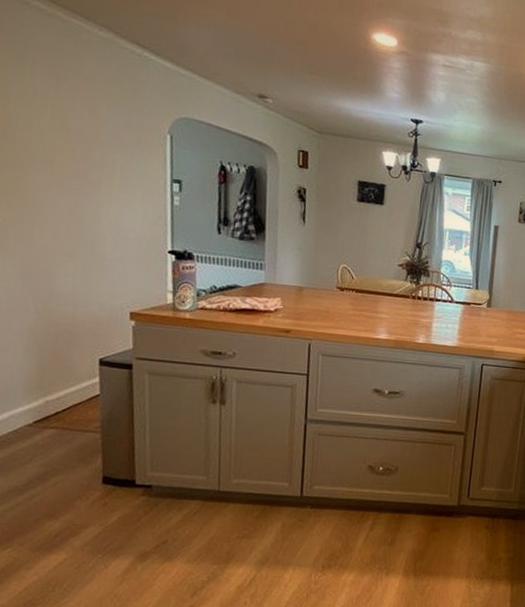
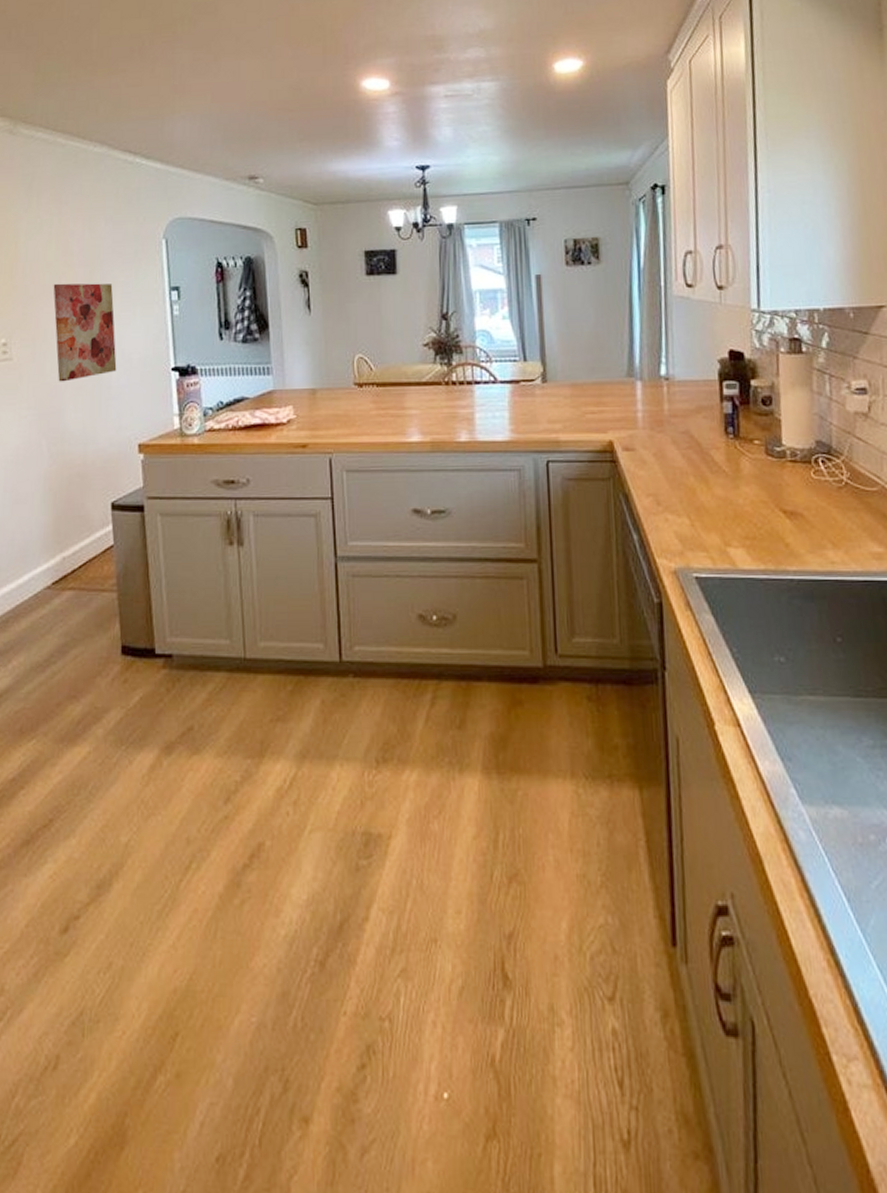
wall art: none [46,154,112,248] -> present [53,283,117,382]

